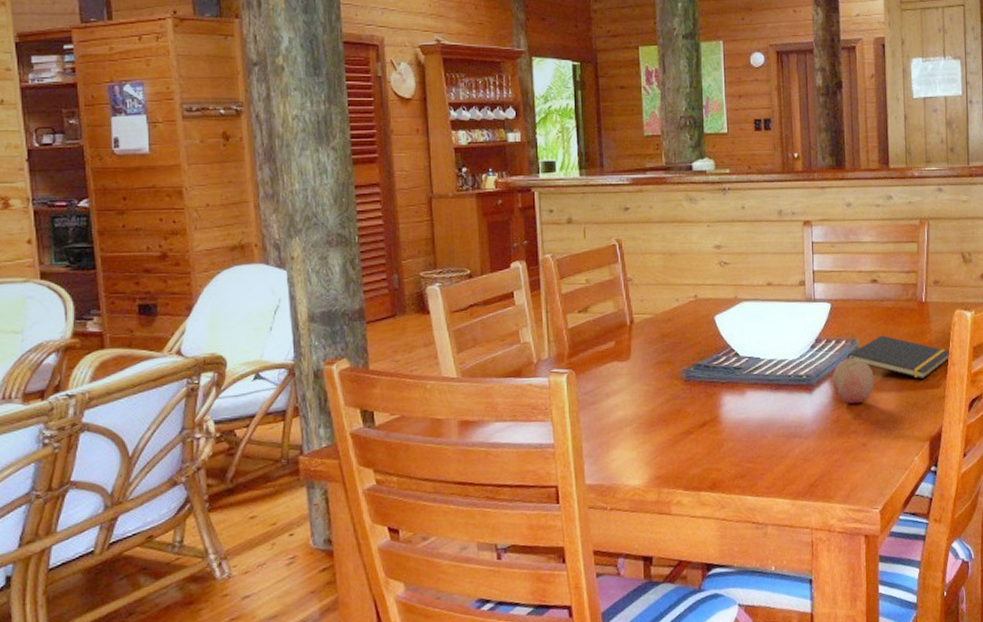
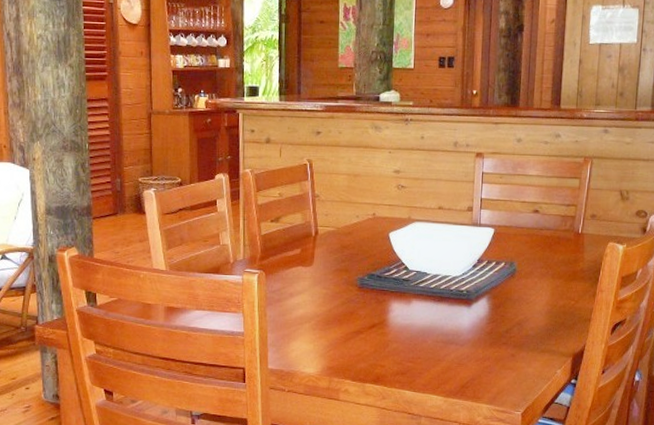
fruit: present [833,358,874,404] -> none [490,279,528,319]
notepad: present [847,335,952,380] -> none [505,260,601,303]

